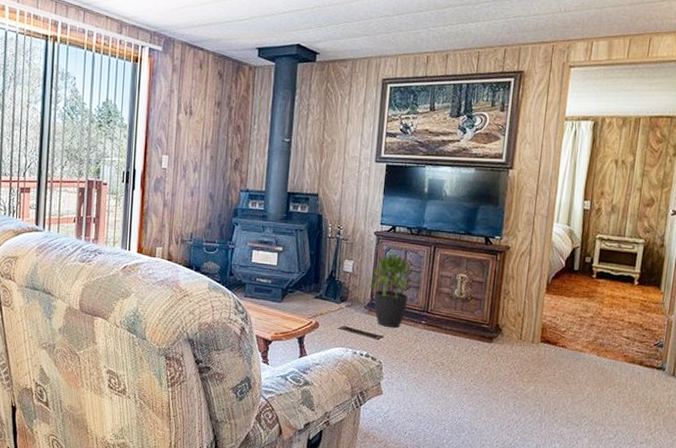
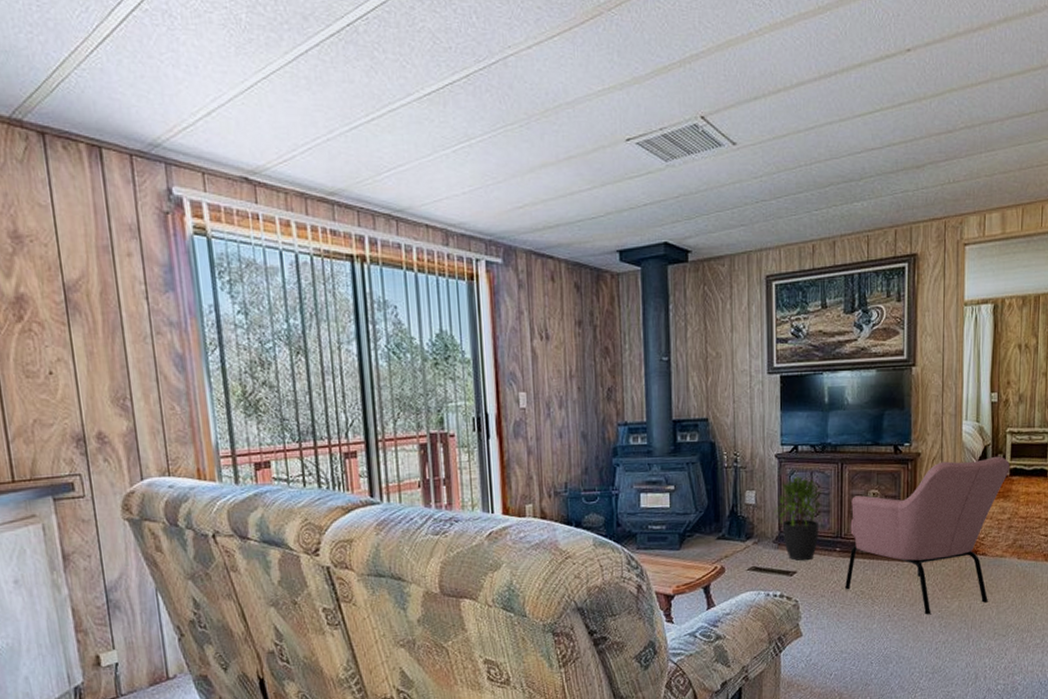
armchair: none [426,257,598,393] -> present [844,456,1011,614]

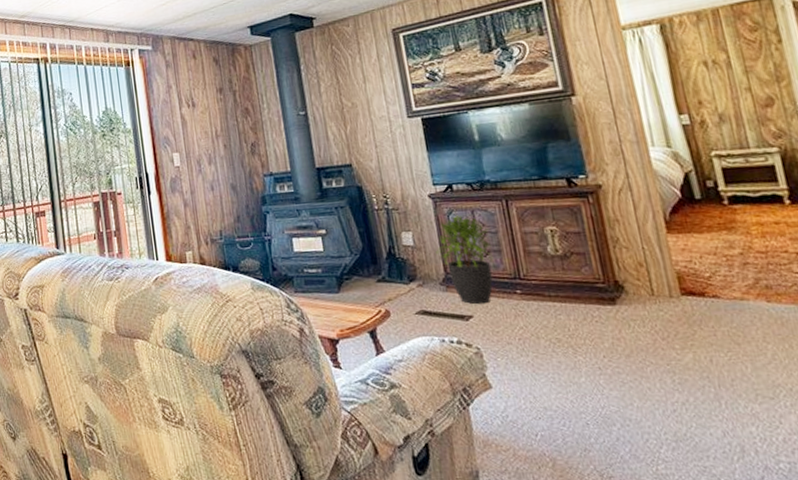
armchair: present [844,456,1011,614] -> none [525,183,736,367]

